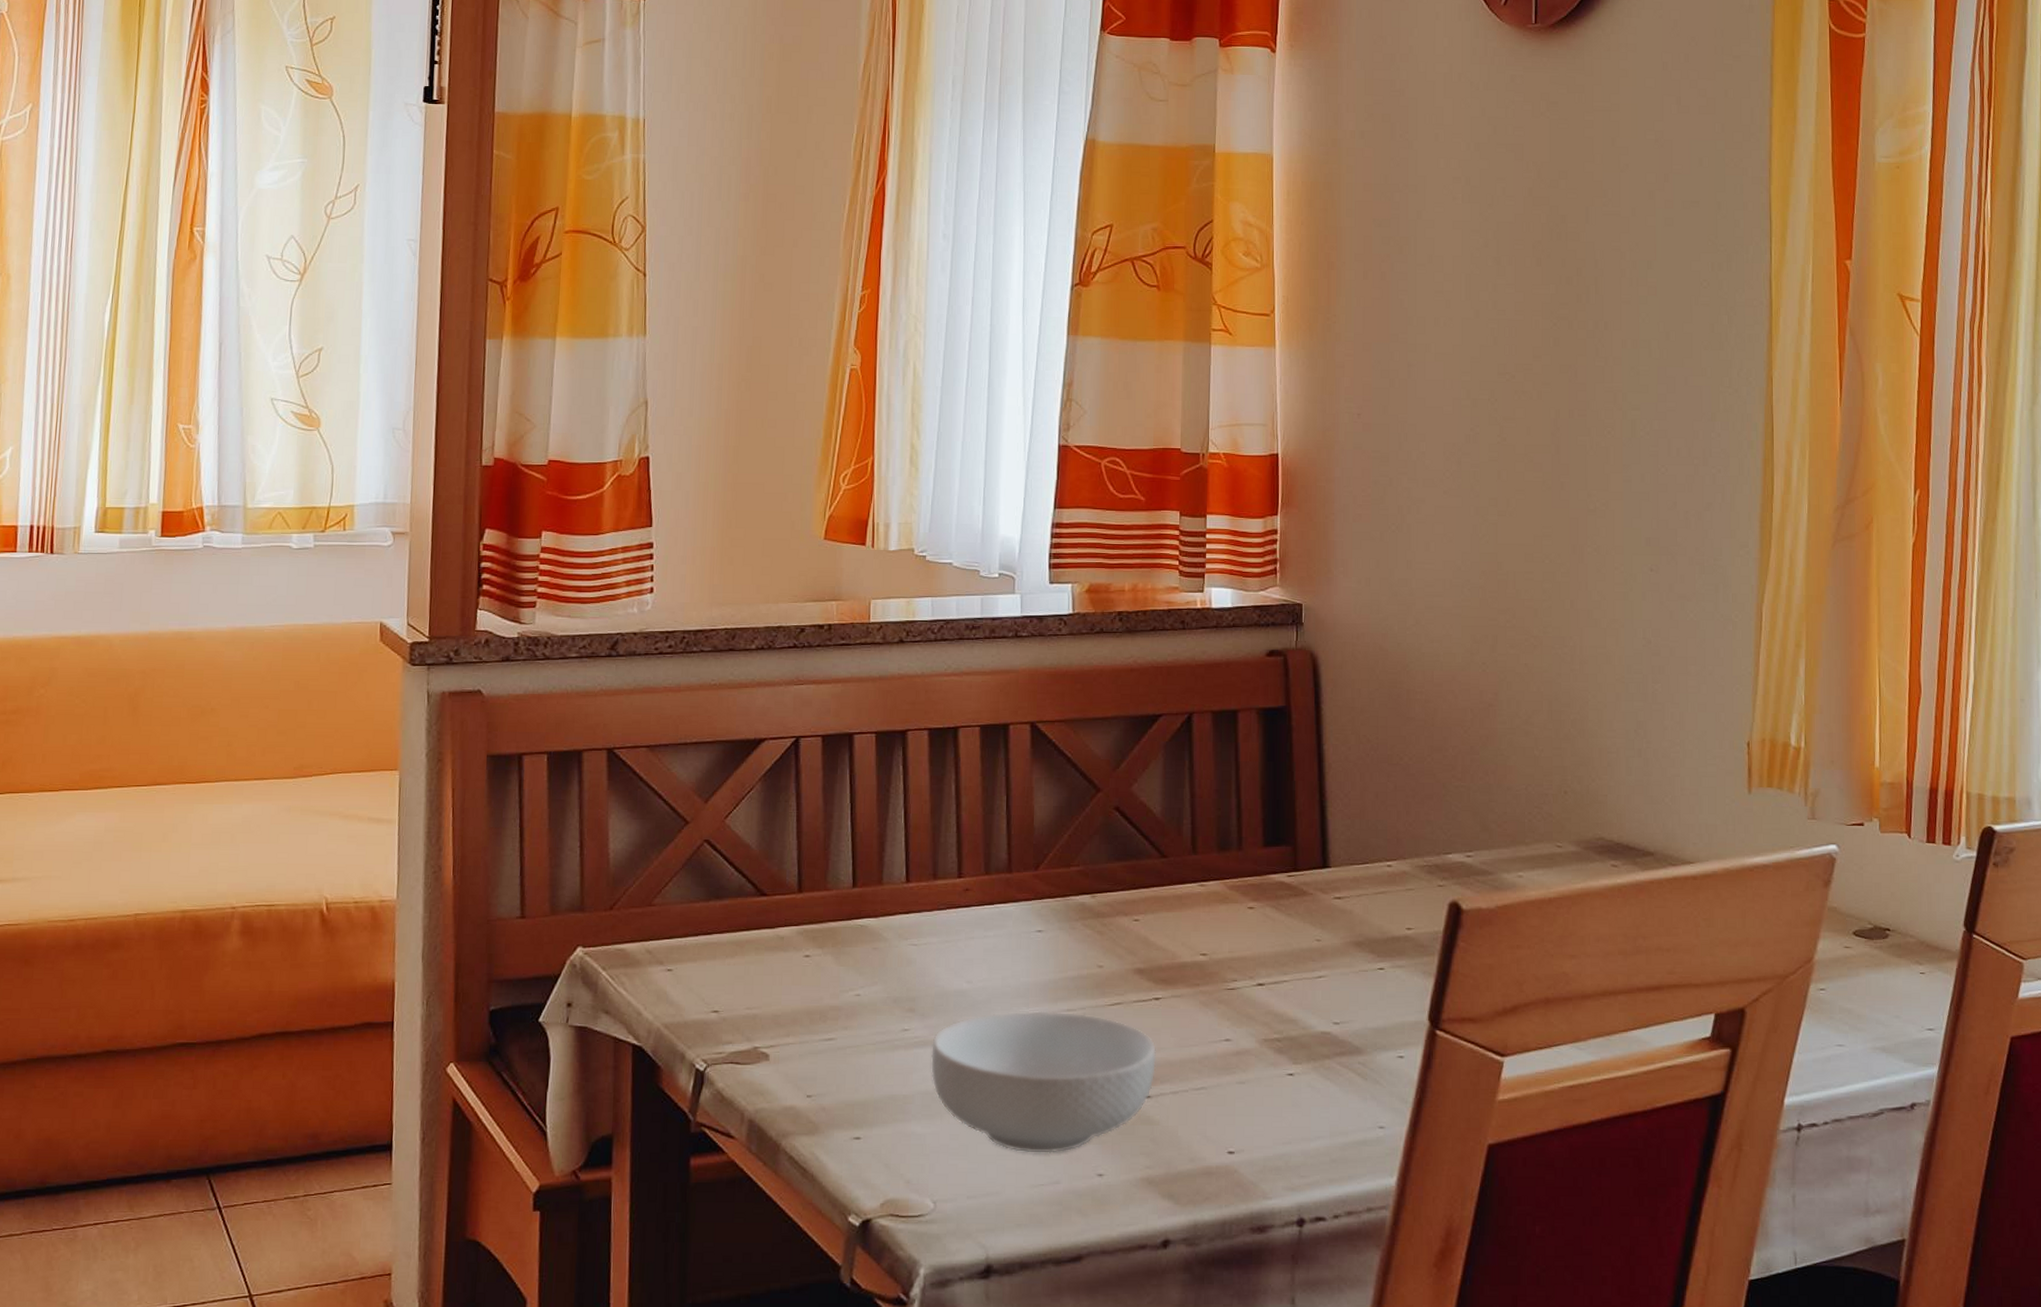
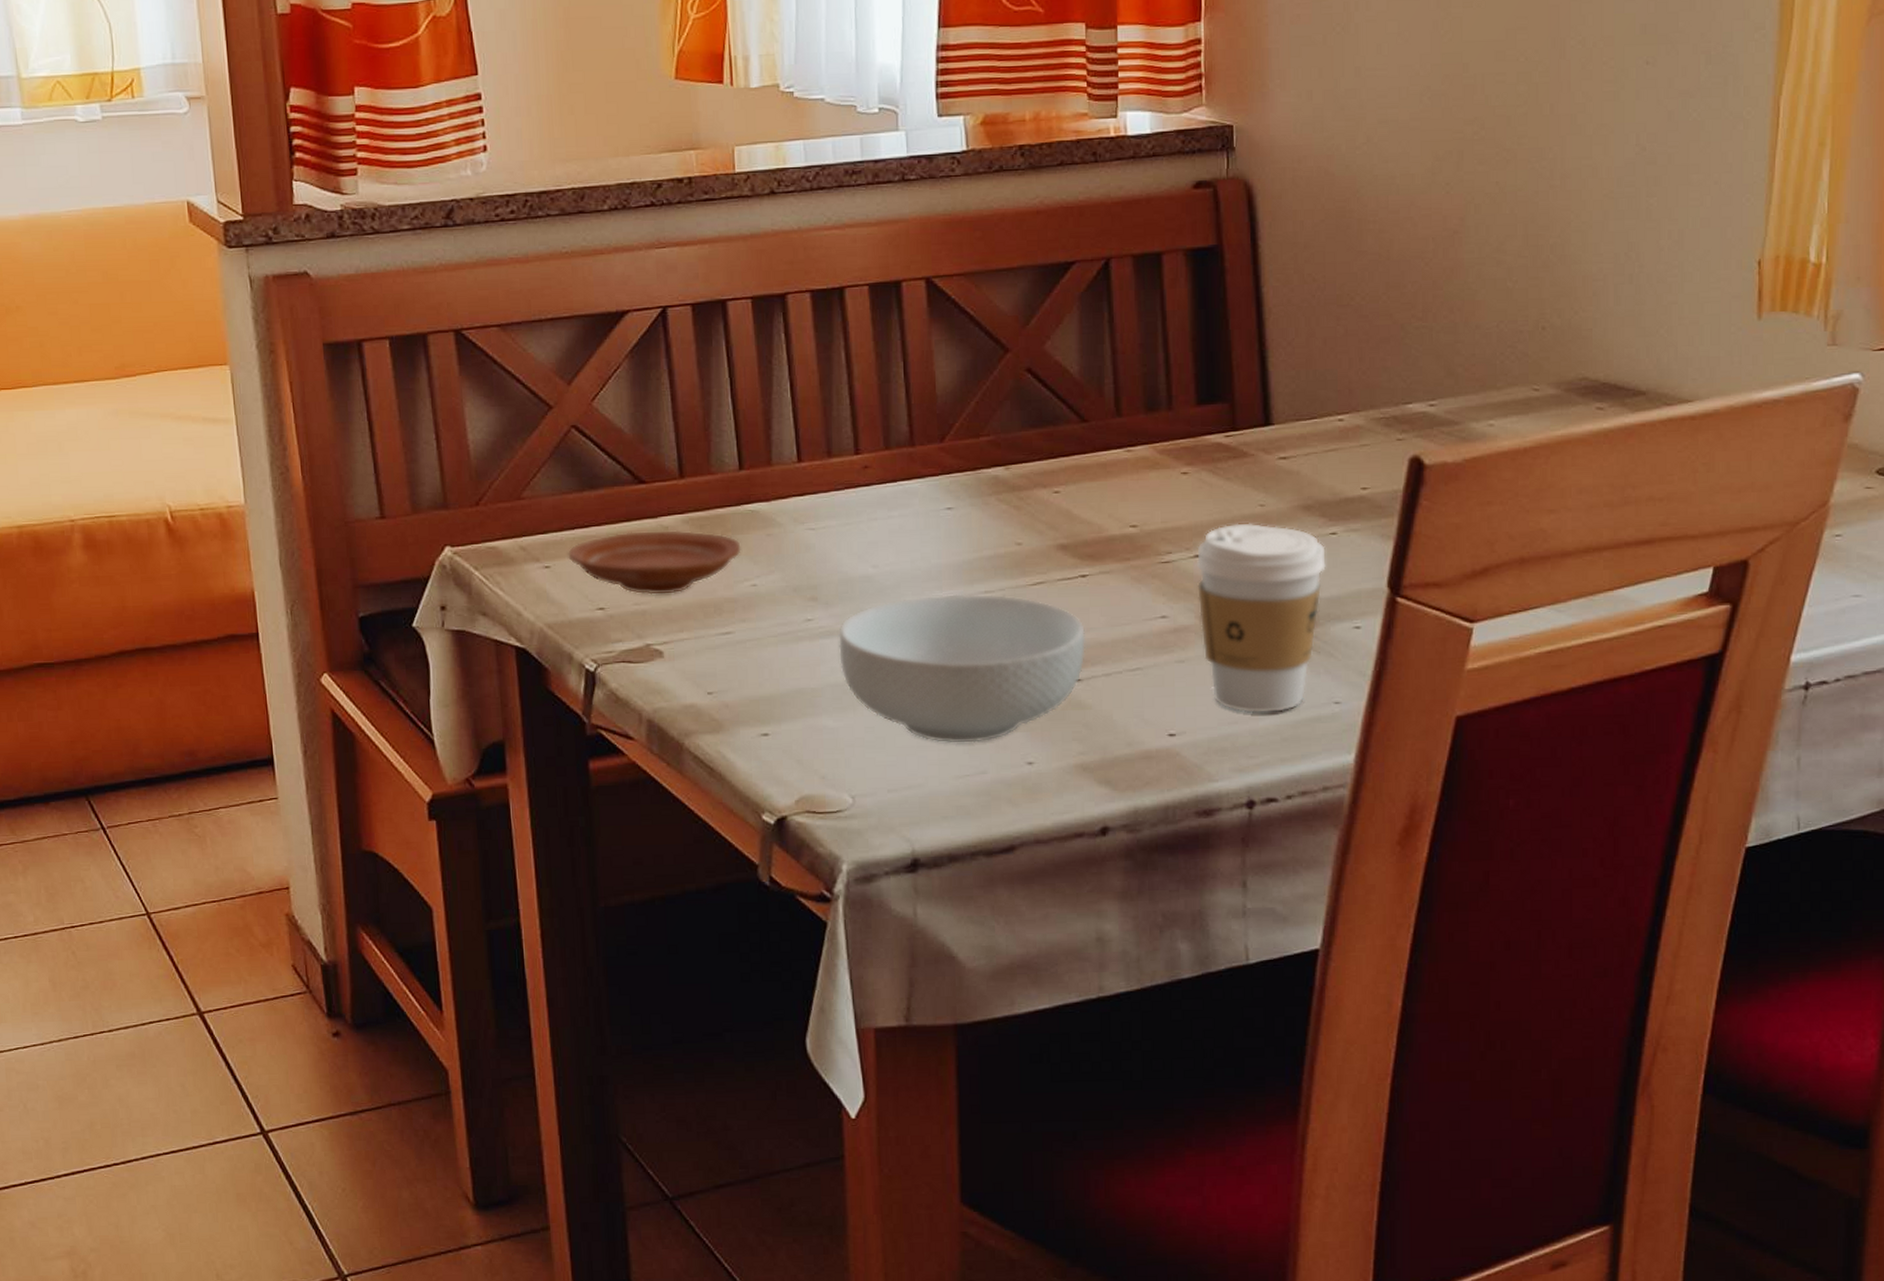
plate: none [690,940,849,1000] -> present [568,530,741,595]
coffee cup: none [1258,956,1374,1134] -> present [1196,523,1326,713]

